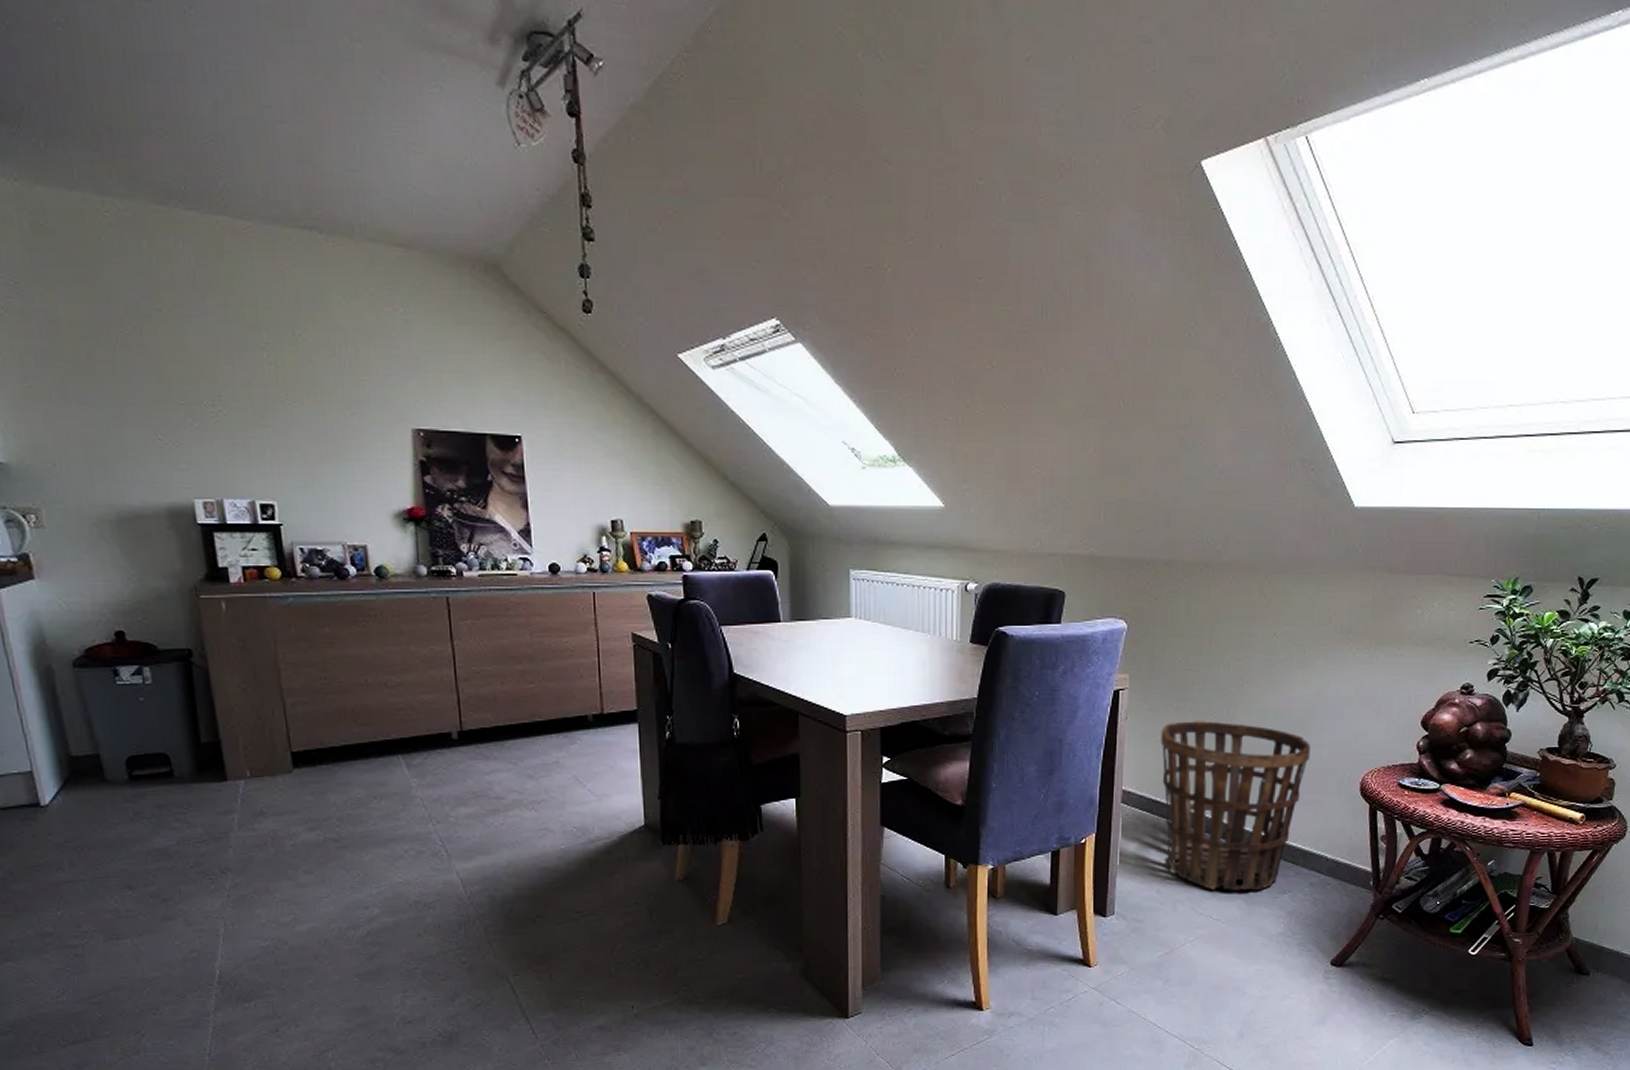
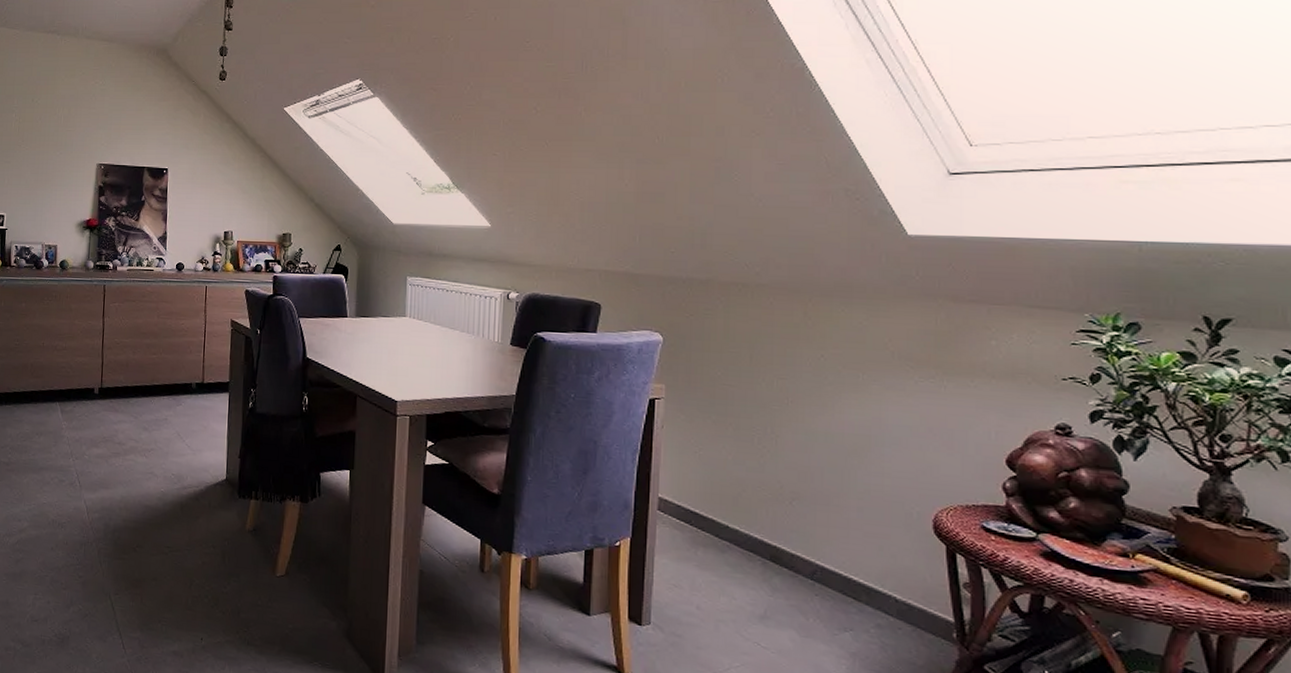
basket: present [1160,721,1310,891] -> none [698,435,869,623]

